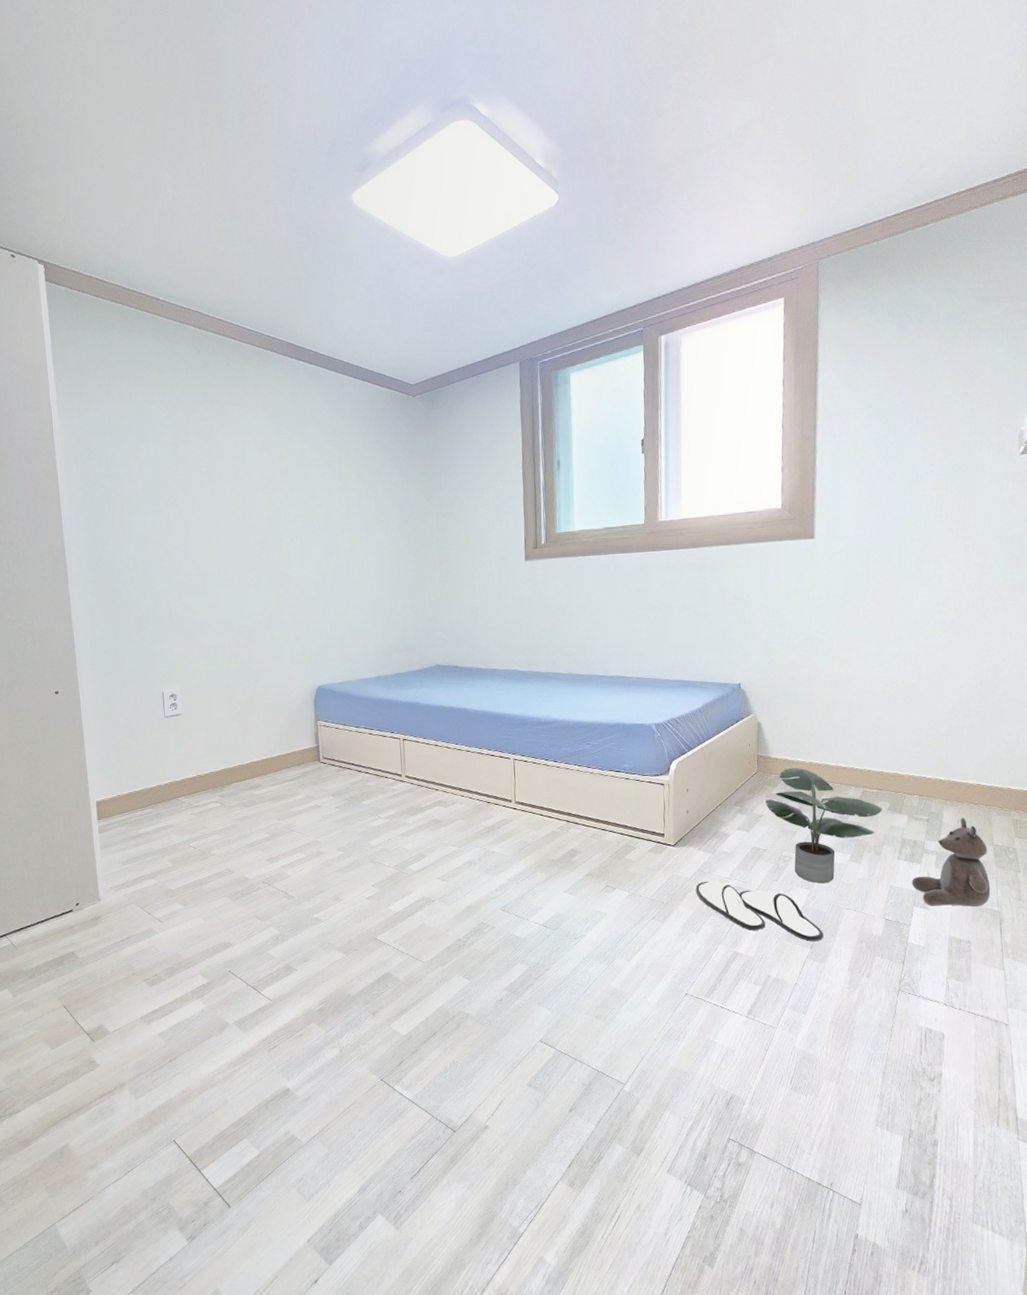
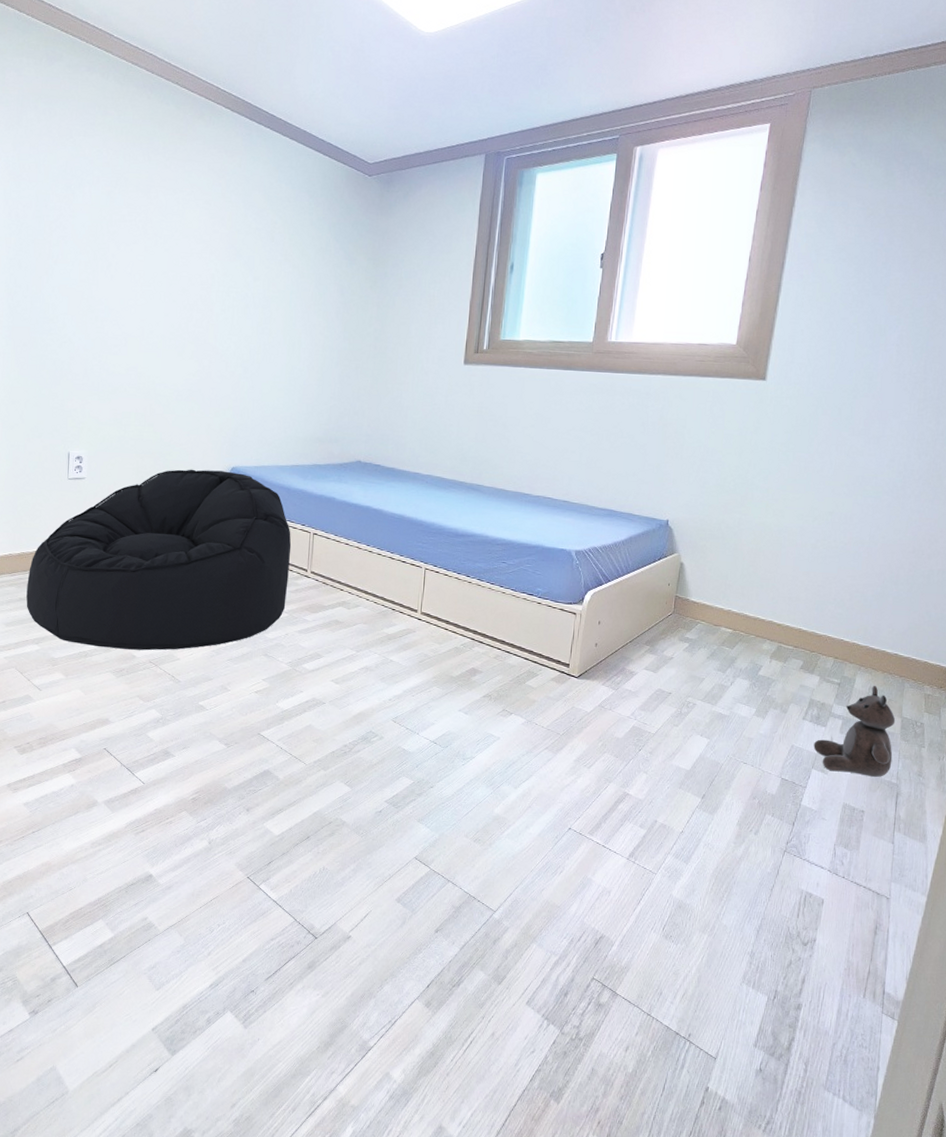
bean bag chair: none [137,690,385,874] -> present [26,469,292,651]
slippers: present [695,881,824,941] -> none [593,718,717,792]
potted plant: present [765,767,883,884] -> none [677,612,795,735]

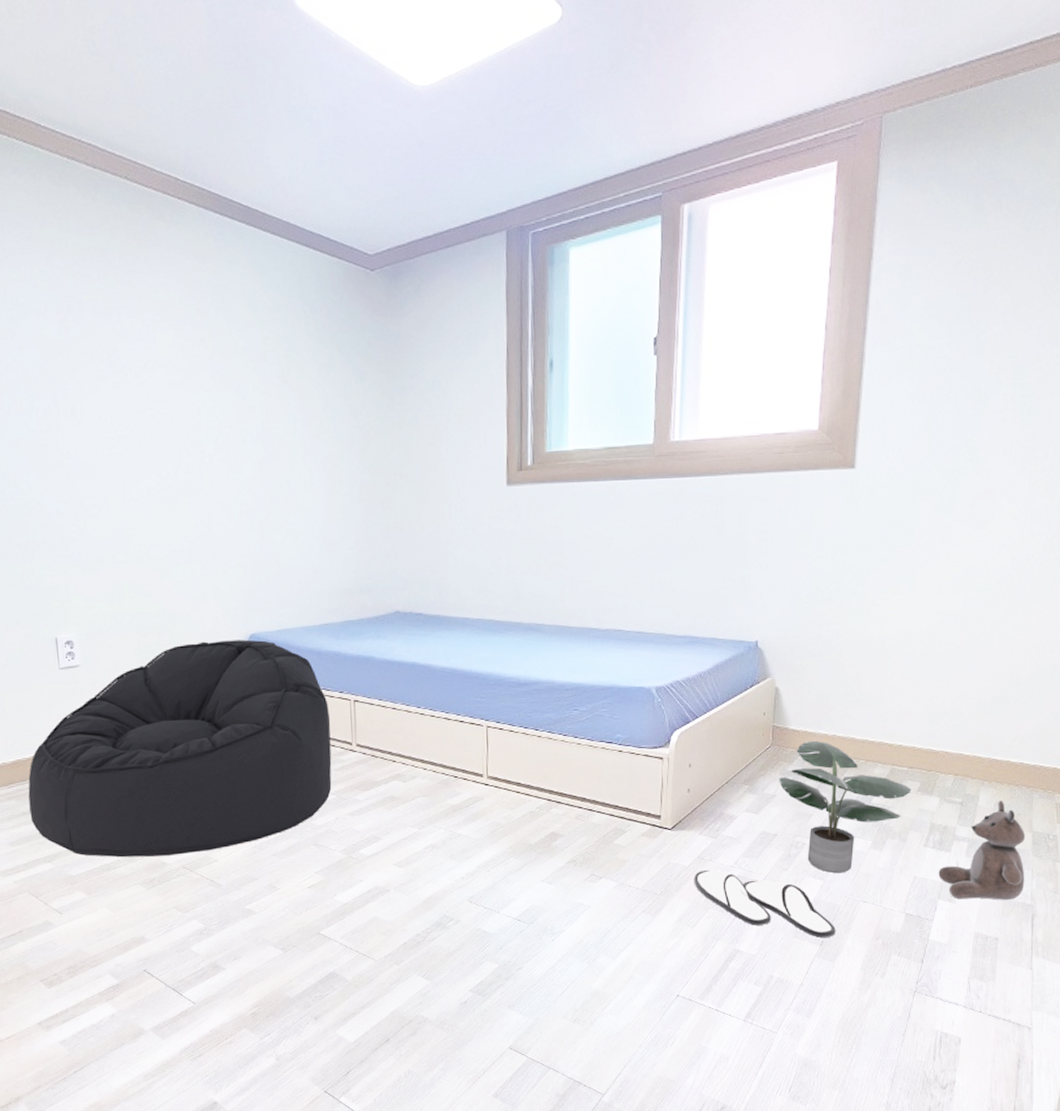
slippers: none [593,718,717,792] -> present [694,870,836,937]
potted plant: none [677,612,795,735] -> present [779,740,912,874]

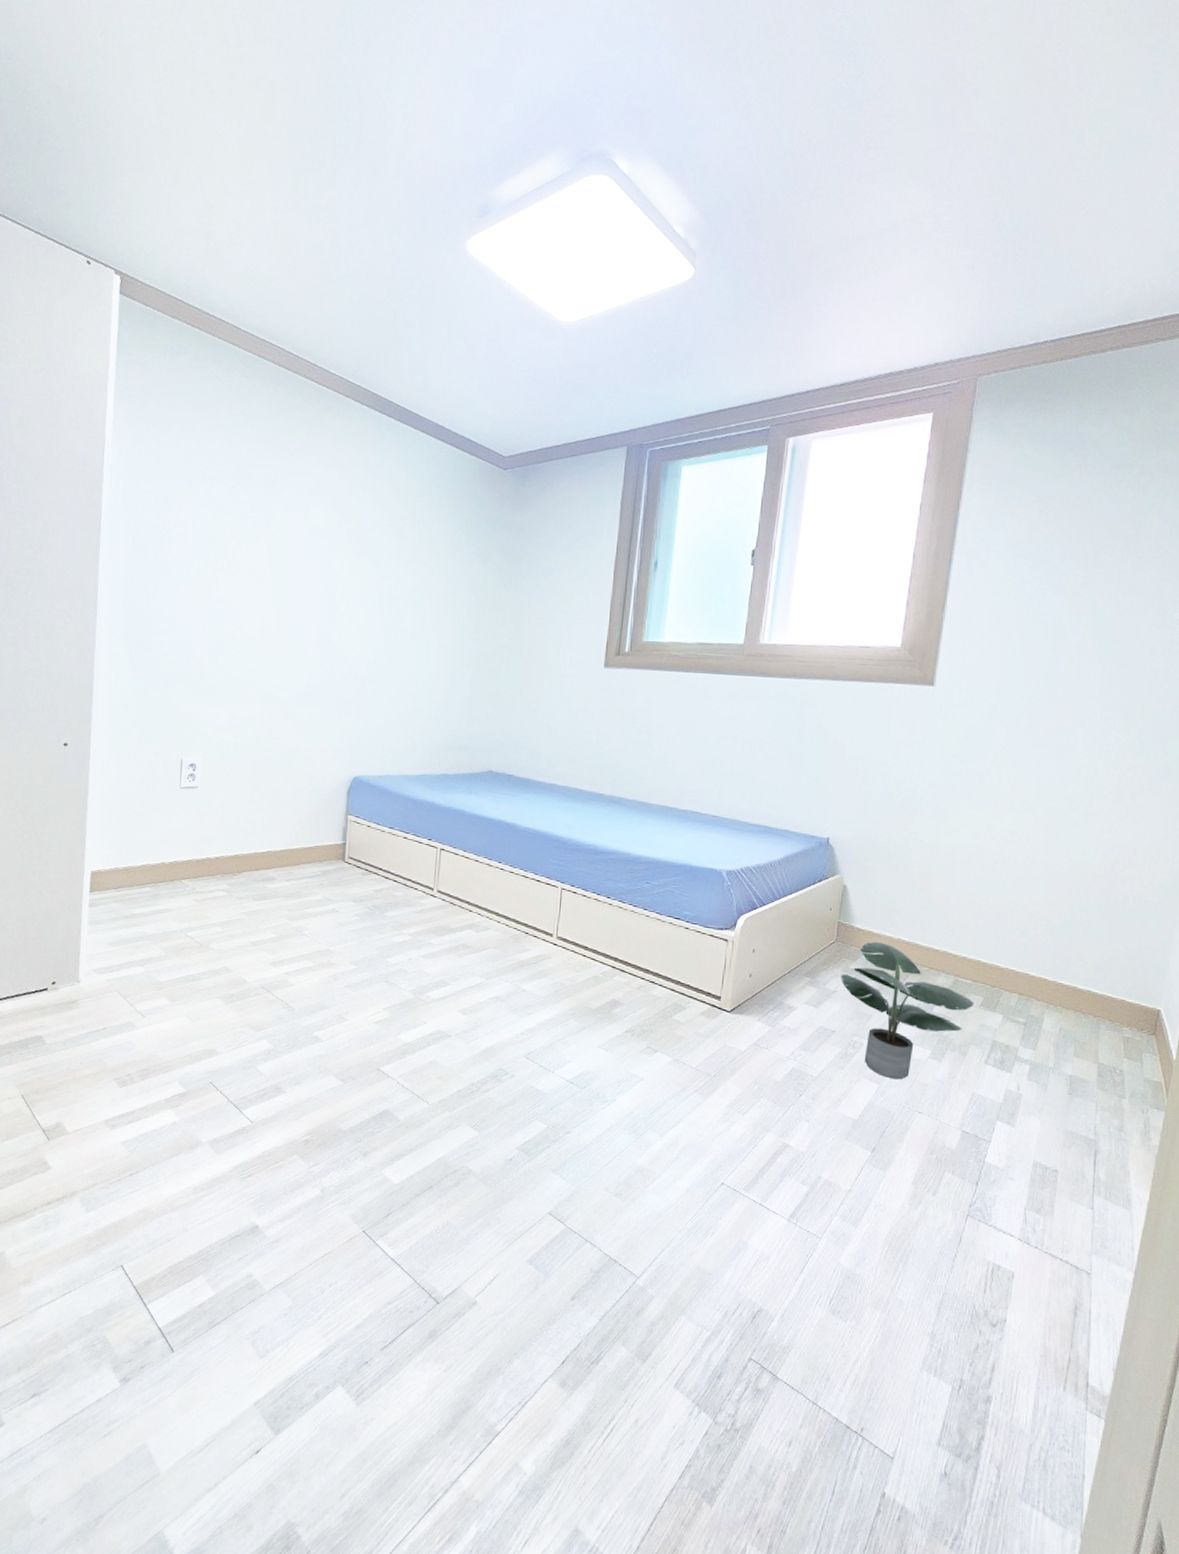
bean bag chair: present [28,639,332,858] -> none [131,778,417,975]
slippers: present [694,870,836,937] -> none [748,1058,889,1144]
stuffed animal: present [938,799,1026,900] -> none [998,1025,1091,1132]

